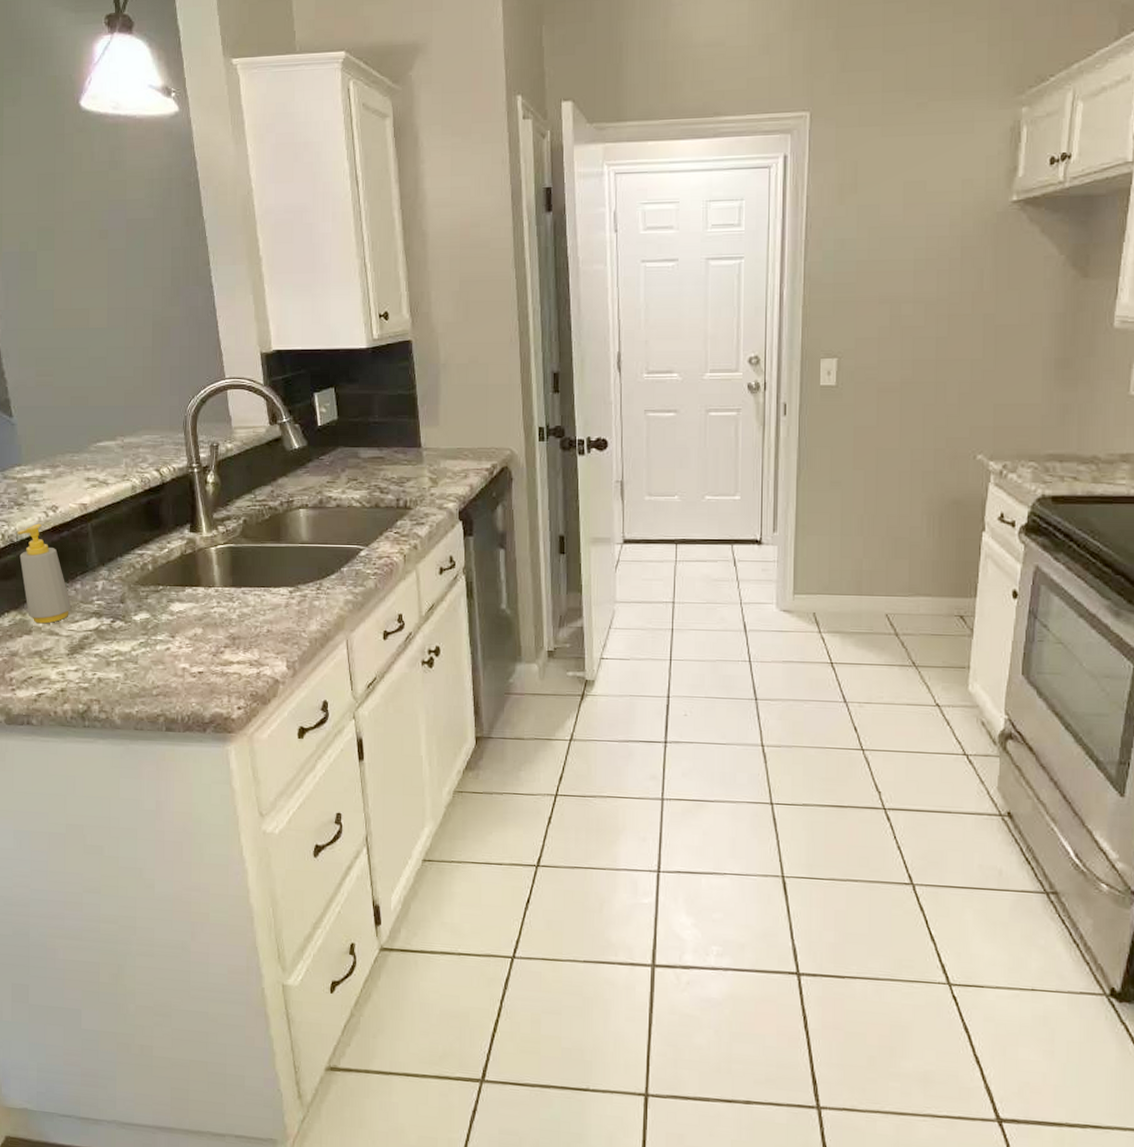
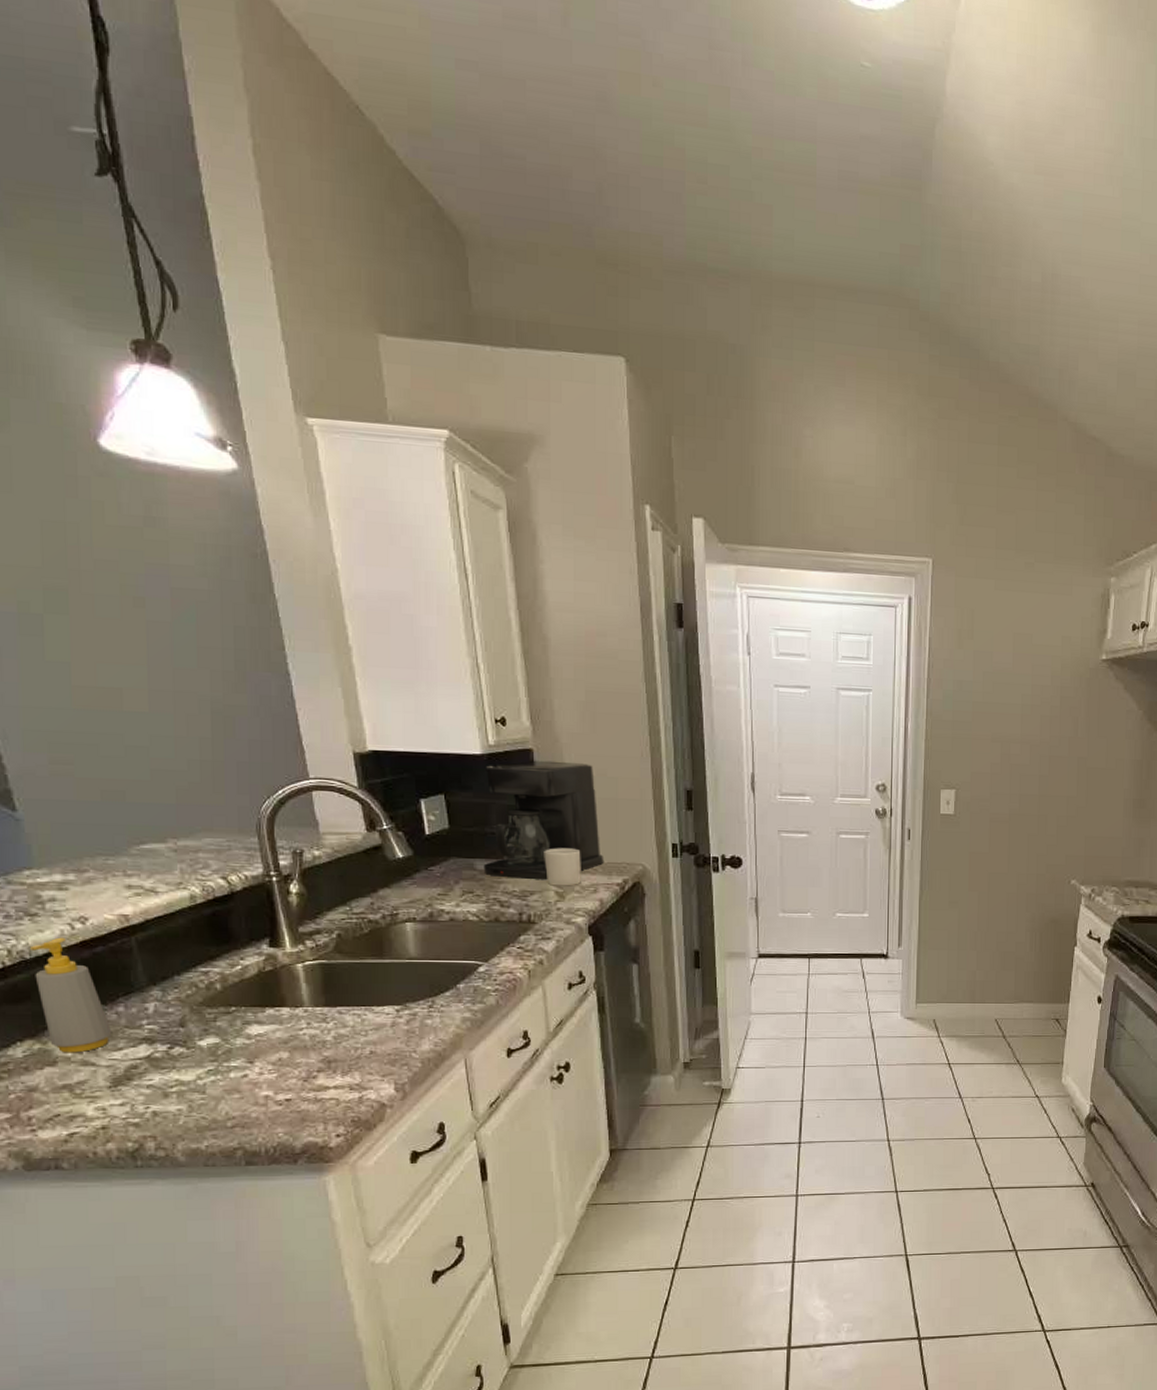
coffee maker: none [366,351,473,467] -> present [483,760,603,880]
mug: none [419,435,453,472] -> present [544,848,581,886]

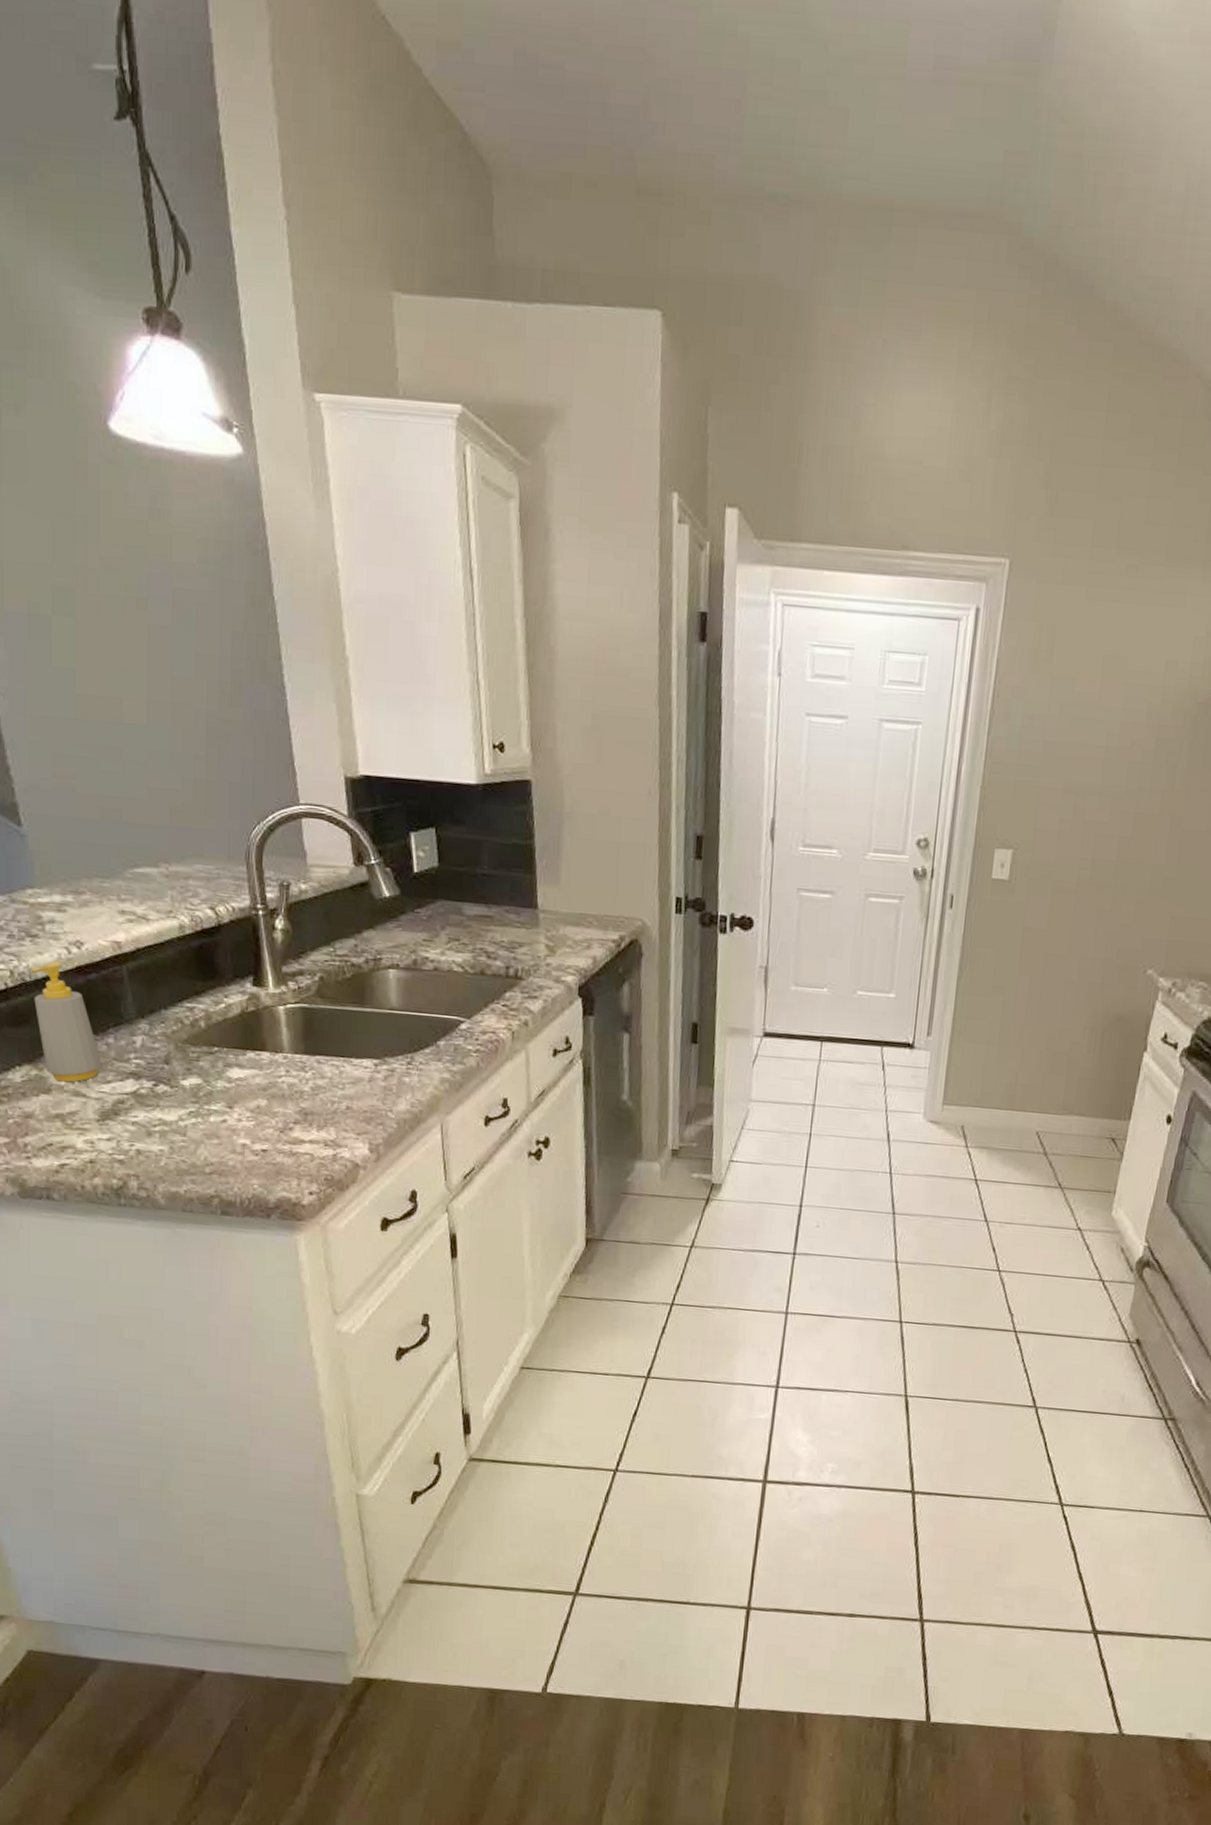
coffee maker: present [483,760,603,880] -> none [471,793,600,932]
mug: present [544,848,581,886] -> none [535,895,576,940]

